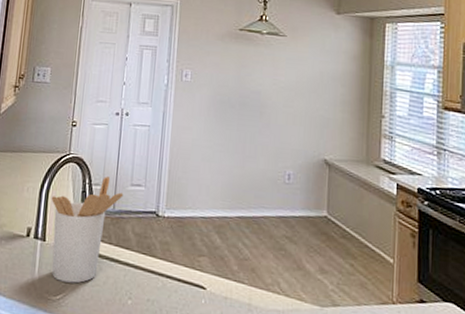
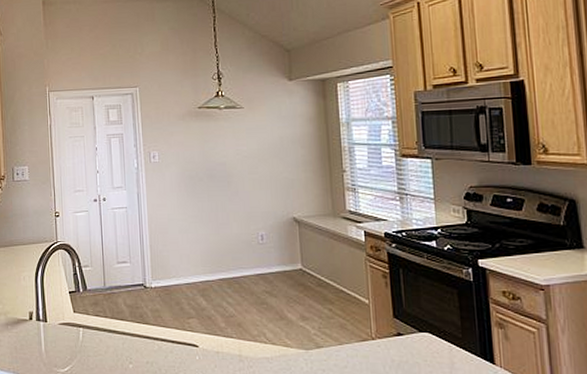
utensil holder: present [51,176,124,284] -> none [46,258,112,356]

